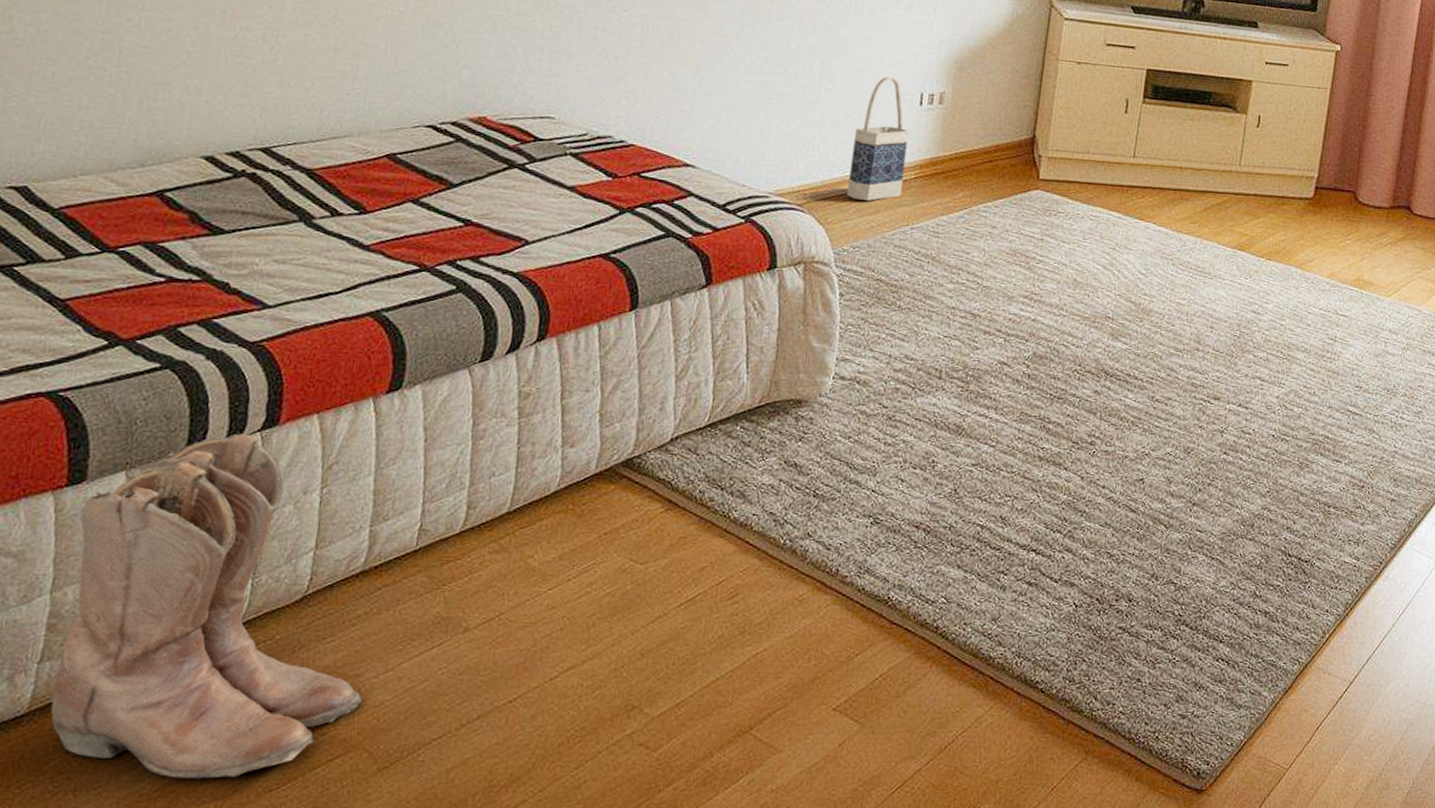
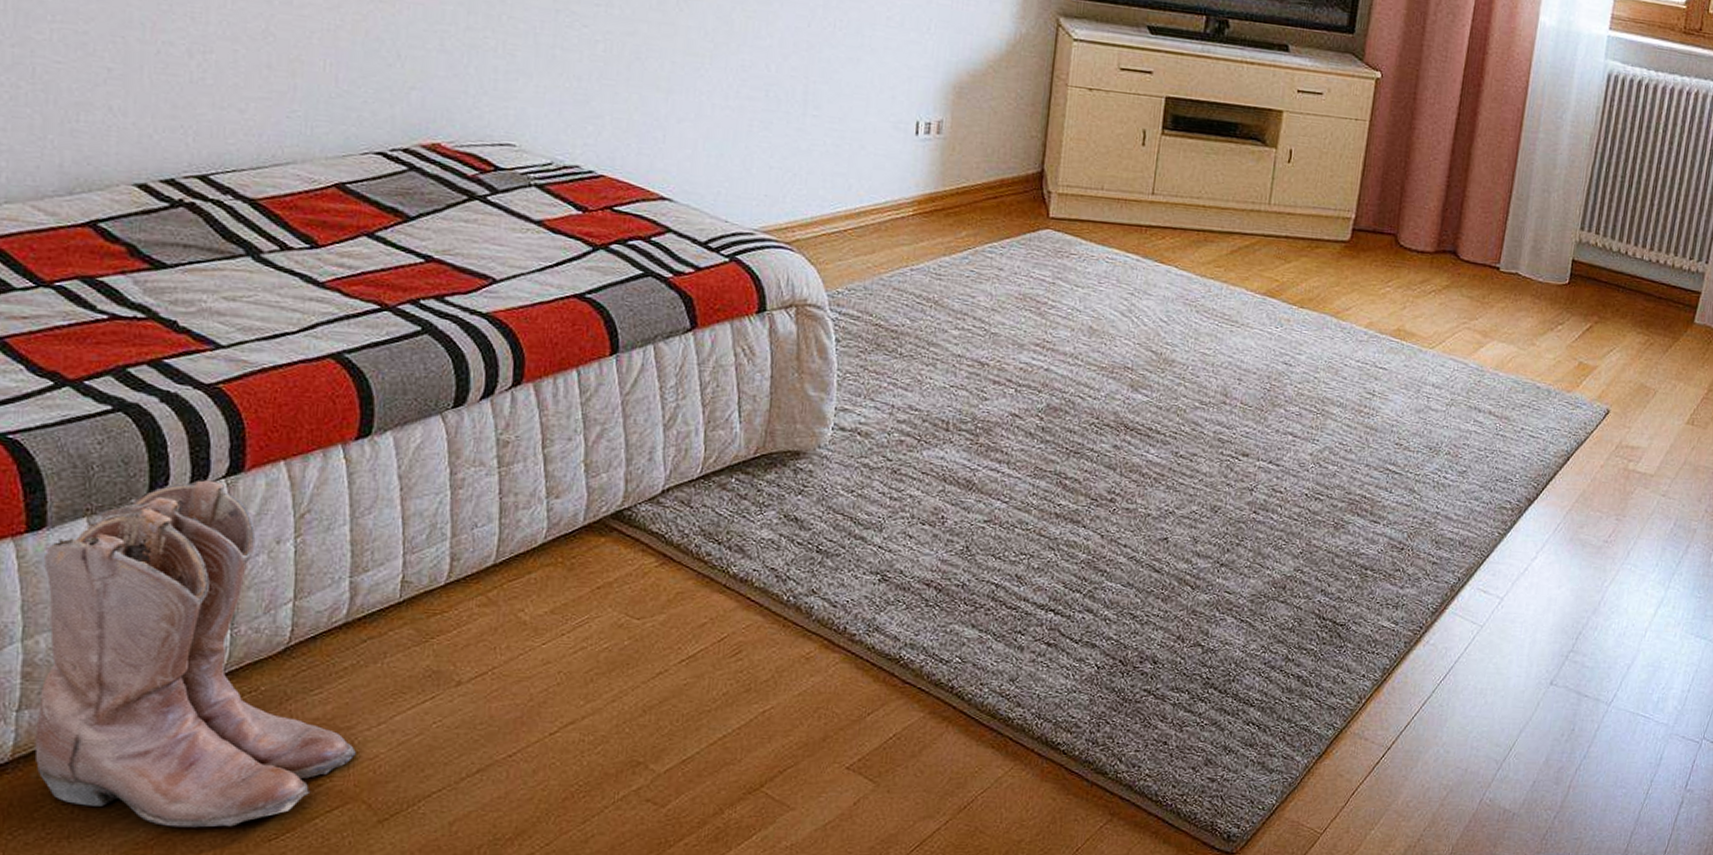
bag: present [847,76,909,201] -> none [840,102,905,239]

